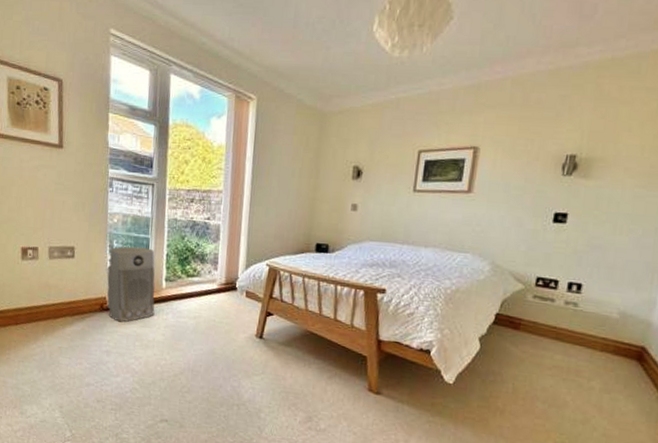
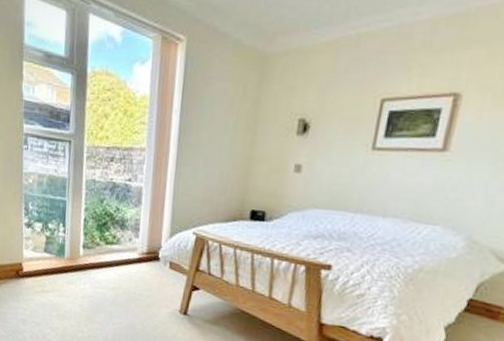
air purifier: present [106,246,155,322] -> none [22,209,72,291]

